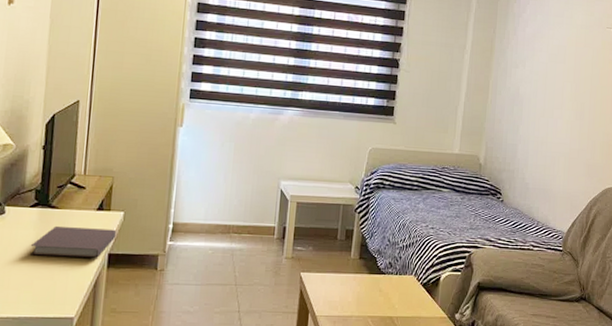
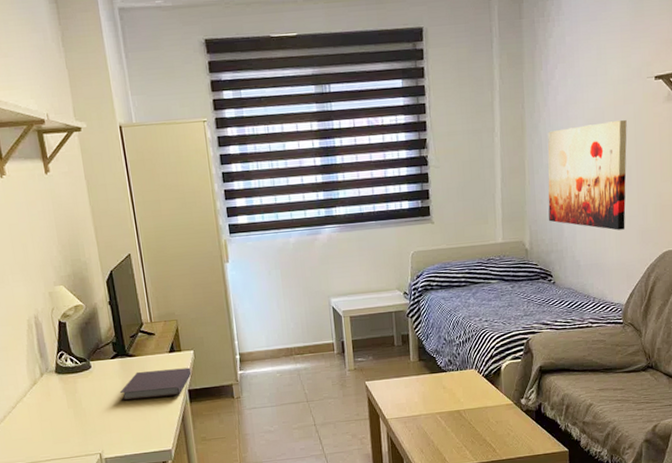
wall art: none [505,58,585,161] -> present [547,120,627,231]

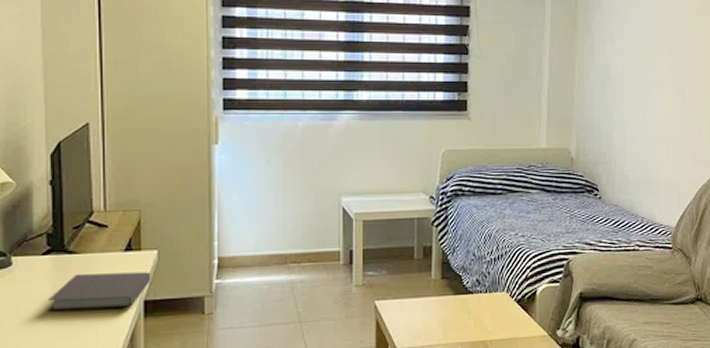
wall art: present [547,120,627,231] -> none [598,30,683,146]

